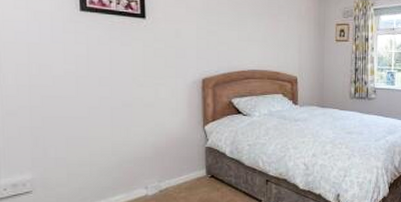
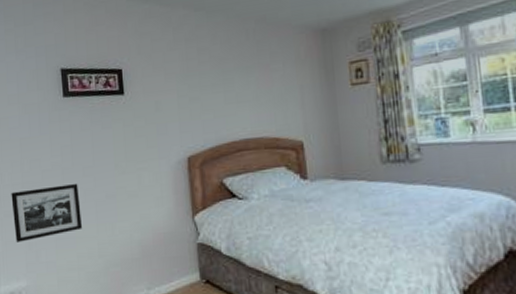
picture frame: none [15,90,96,139] -> present [11,183,82,243]

